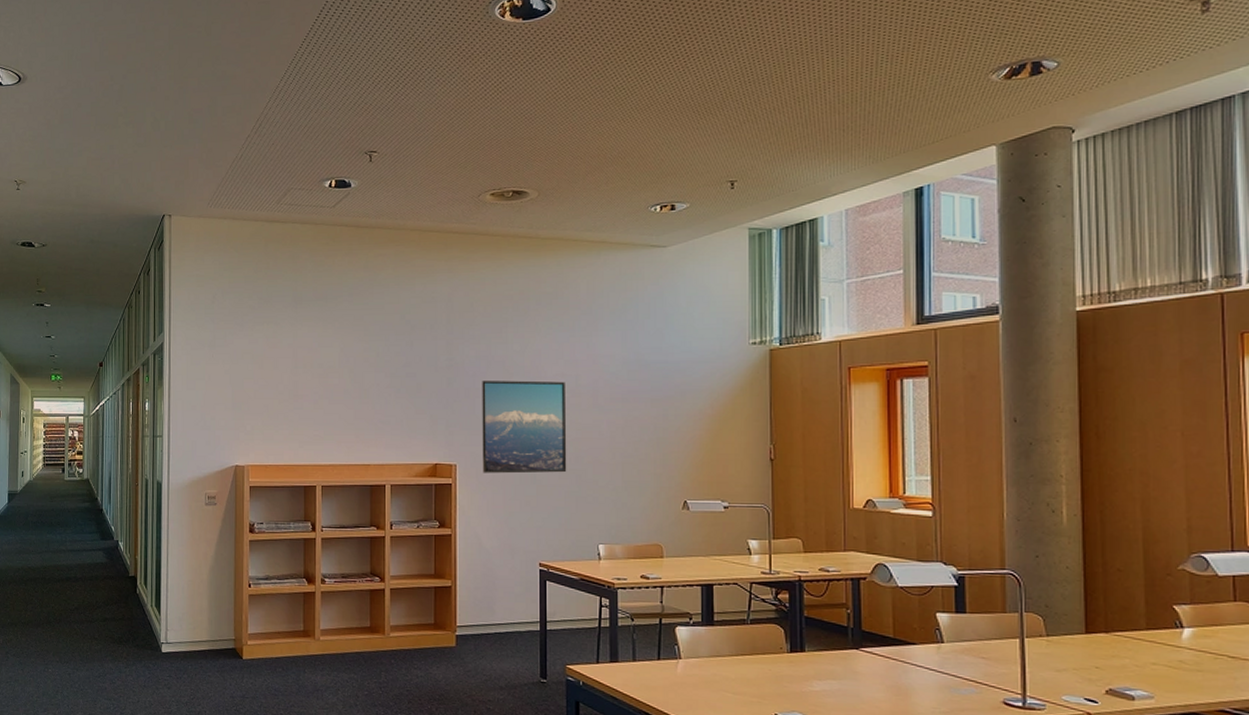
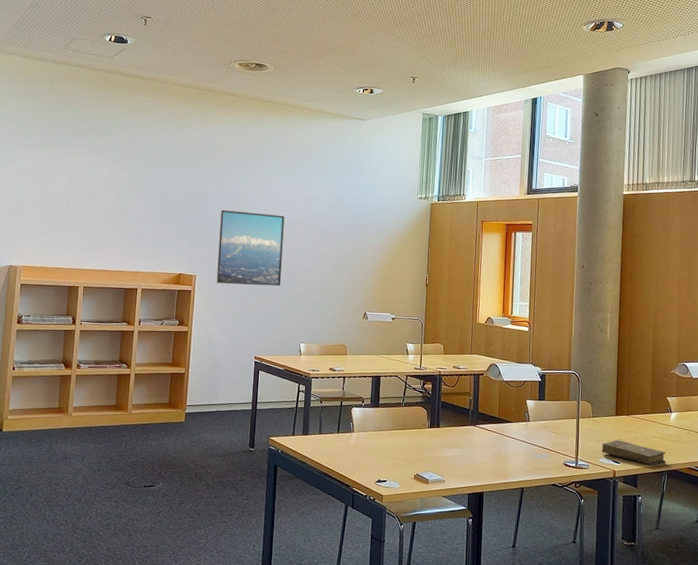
book: none [1065,668,1178,706] -> present [602,440,666,466]

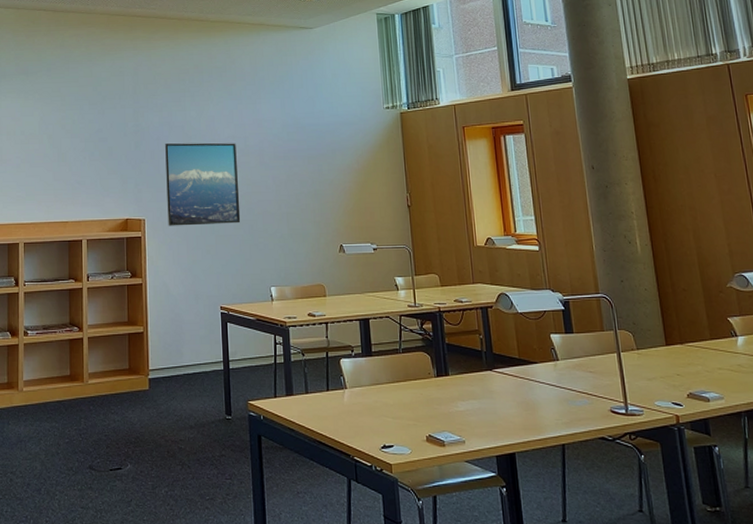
book: present [602,440,666,466] -> none [655,376,742,406]

